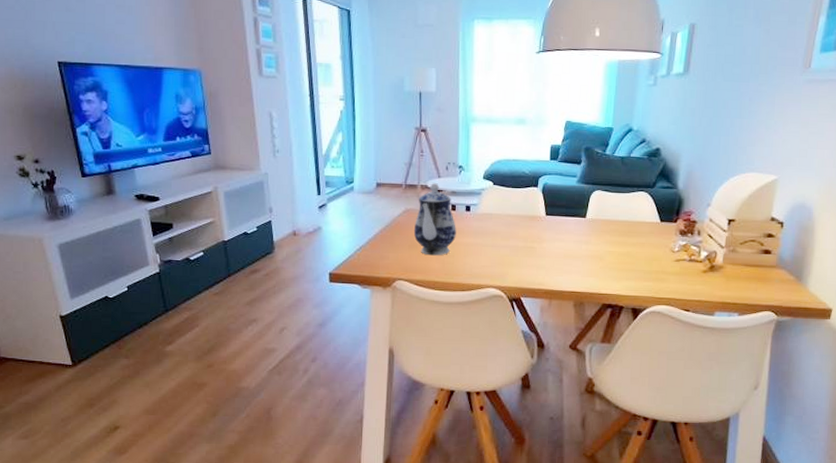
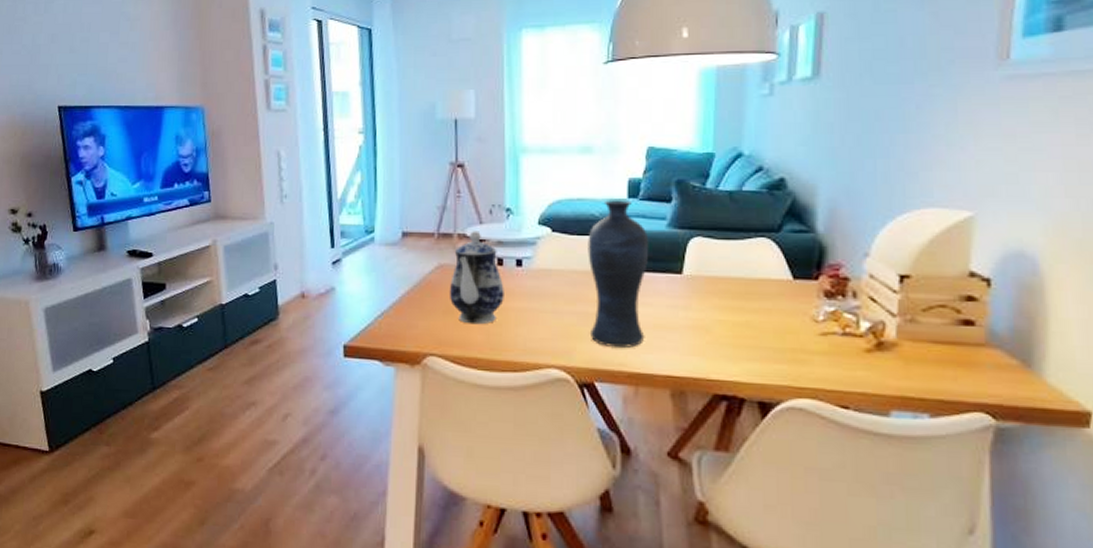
vase: none [518,160,564,272] -> present [588,199,649,348]

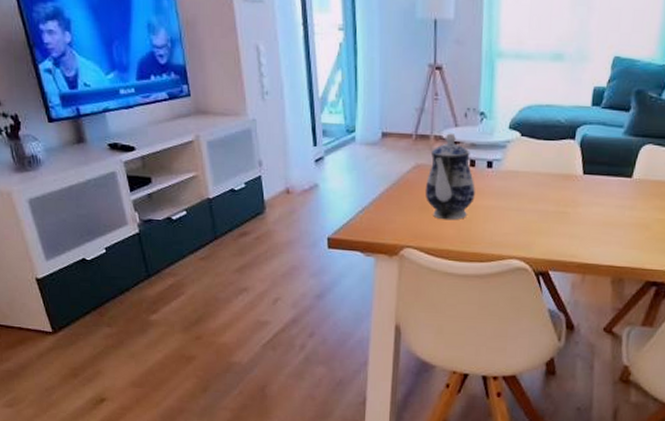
vase: present [588,199,649,348] -> none [547,106,607,242]

